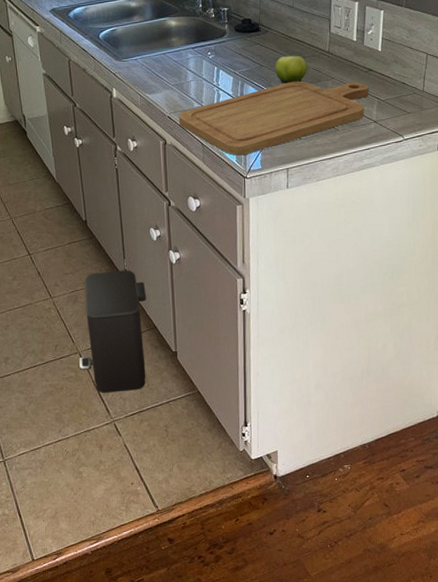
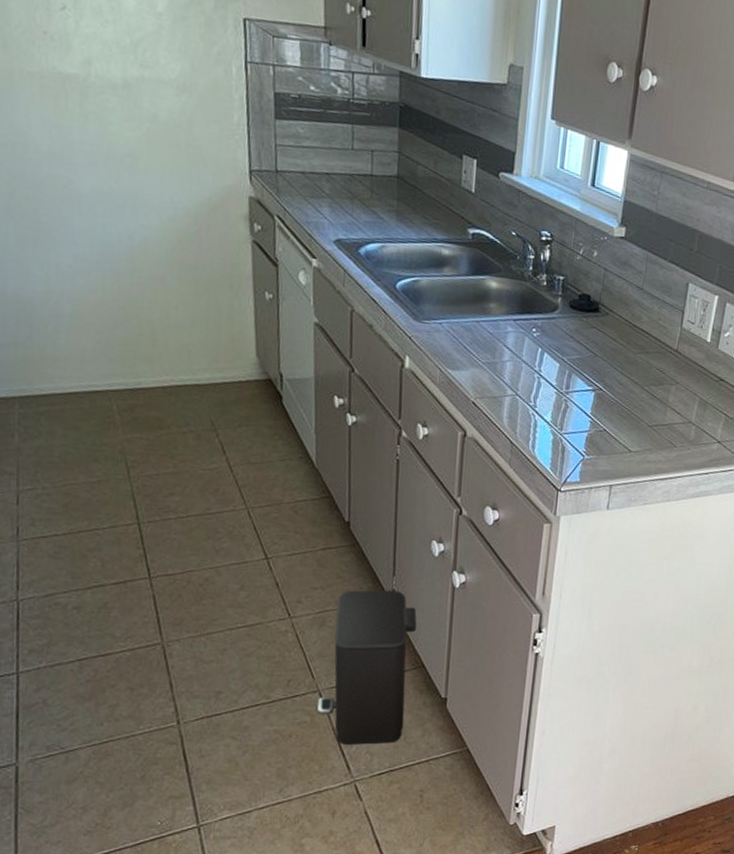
chopping board: present [178,81,369,156] -> none [485,379,717,463]
fruit: present [275,52,307,84] -> none [611,344,650,382]

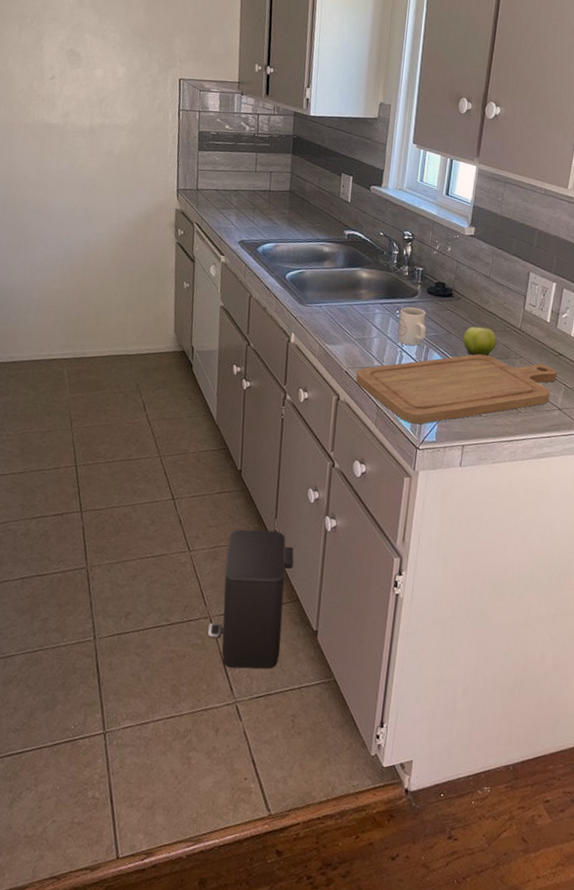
chopping board: none [485,379,717,463] -> present [355,354,557,425]
mug: none [534,324,568,371] -> present [397,307,426,346]
fruit: none [611,344,650,382] -> present [463,324,497,356]

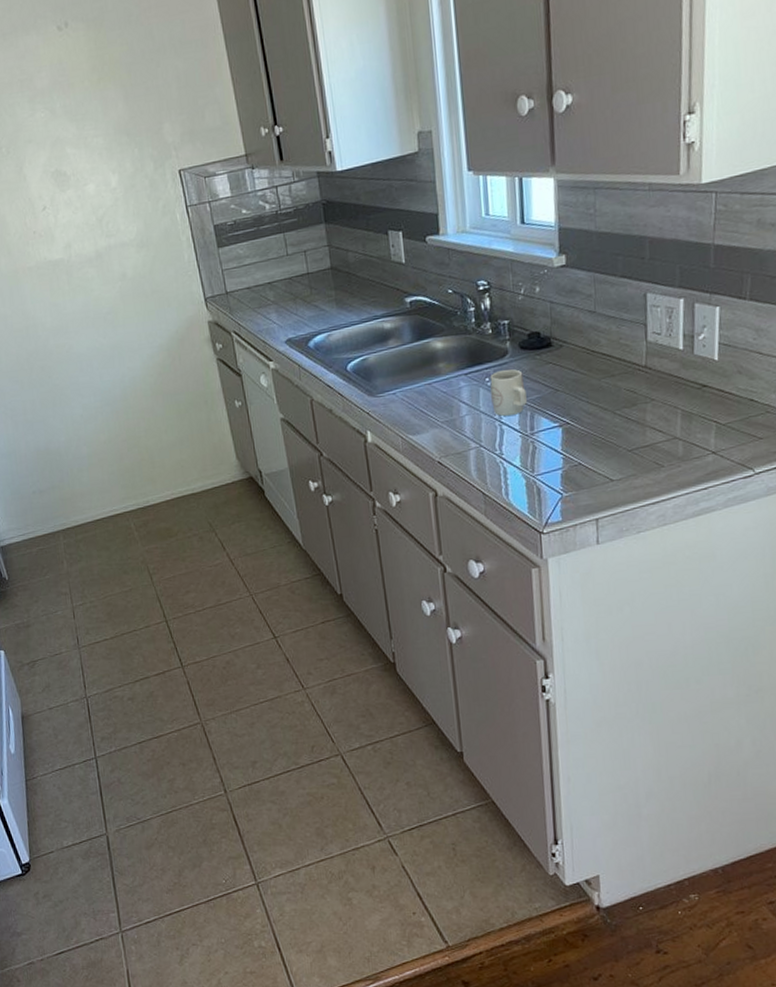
pedal bin: present [207,529,294,670] -> none [341,653,425,803]
chopping board: present [355,354,557,425] -> none [451,402,704,506]
fruit: present [463,324,497,356] -> none [574,370,618,411]

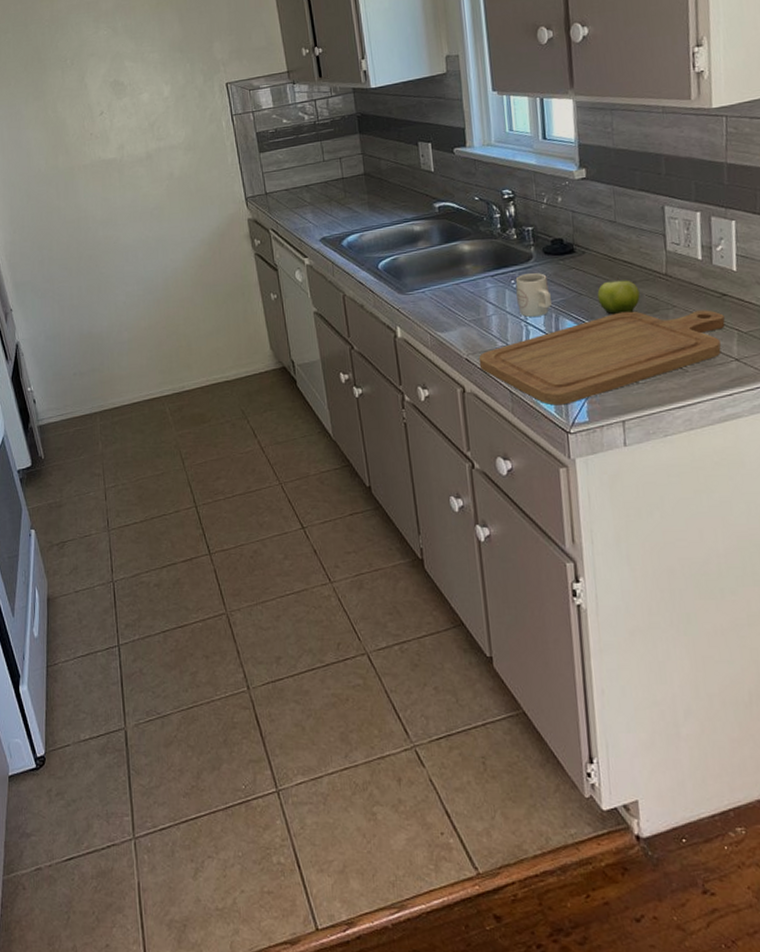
chopping board: none [451,402,704,506] -> present [478,310,726,406]
fruit: none [574,370,618,411] -> present [597,276,640,315]

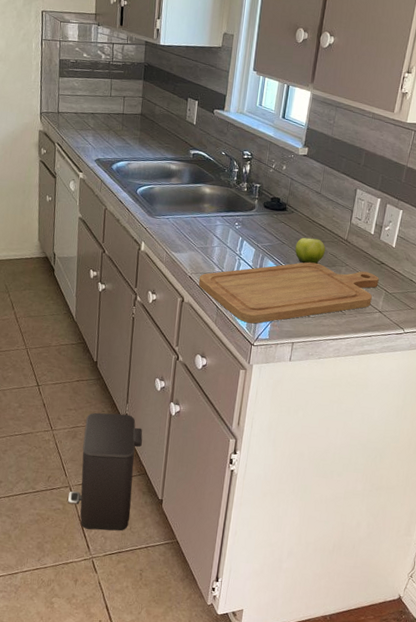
pedal bin: none [367,549,454,708] -> present [68,412,143,531]
mug: present [515,273,552,318] -> none [236,219,262,255]

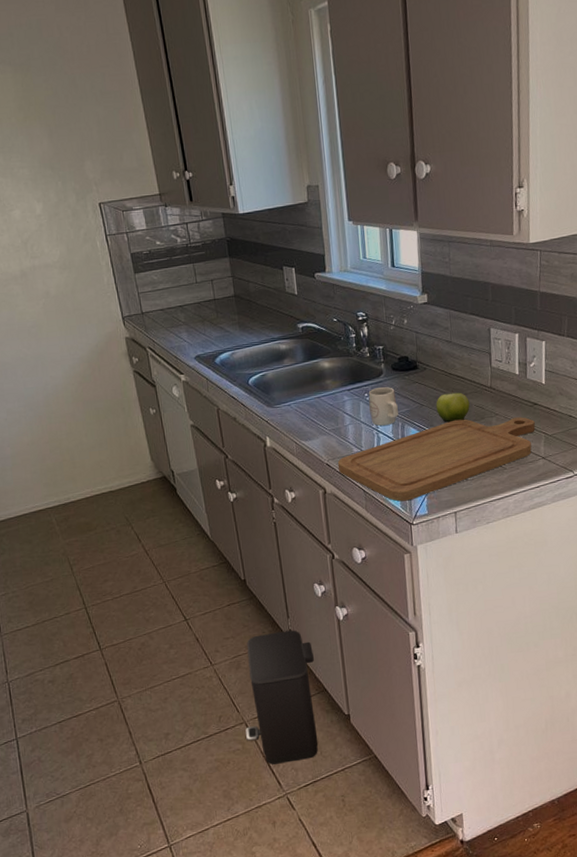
mug: none [236,219,262,255] -> present [368,387,399,426]

